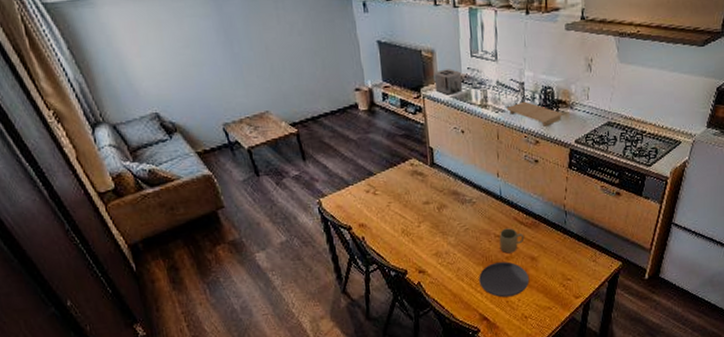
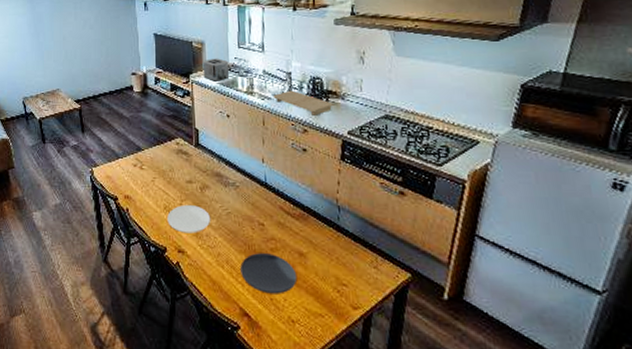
plate: none [406,225,450,254] -> present [167,205,211,233]
mug: present [499,228,525,254] -> none [263,217,292,245]

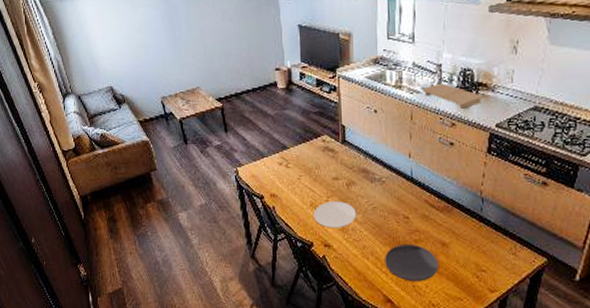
toaster: present [202,58,230,82] -> none [350,50,378,76]

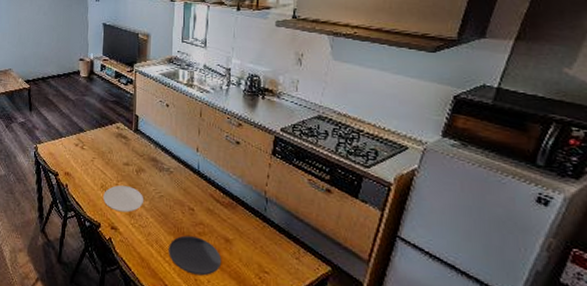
cutting board: present [422,83,486,109] -> none [211,85,271,111]

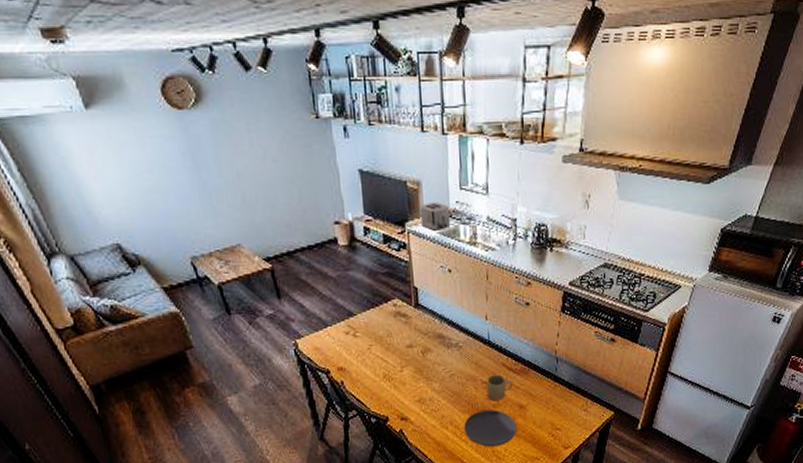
plate: present [103,185,144,213] -> none [387,370,434,400]
toaster: none [146,50,172,72] -> present [419,202,451,231]
mug: none [193,203,220,230] -> present [486,374,513,401]

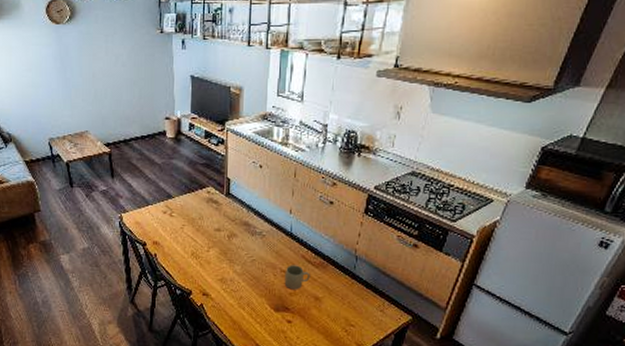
toaster: present [419,202,451,231] -> none [239,106,267,131]
plate: present [464,409,517,447] -> none [260,297,311,333]

